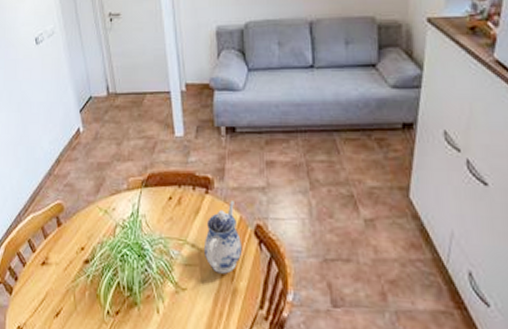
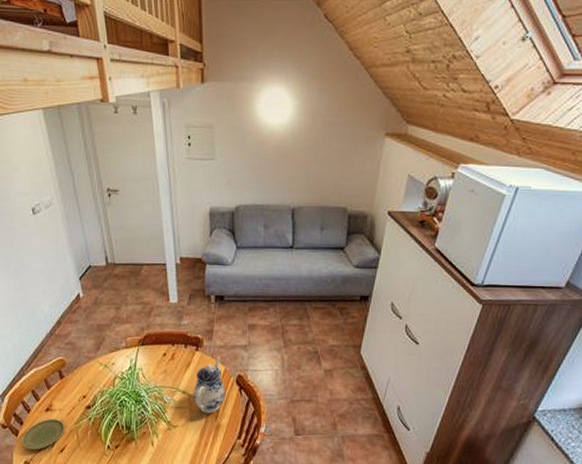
plate: none [16,274,61,313] -> present [22,419,65,450]

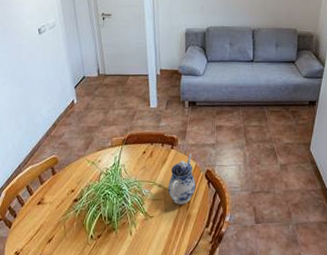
plate: present [22,419,65,450] -> none [14,211,54,241]

